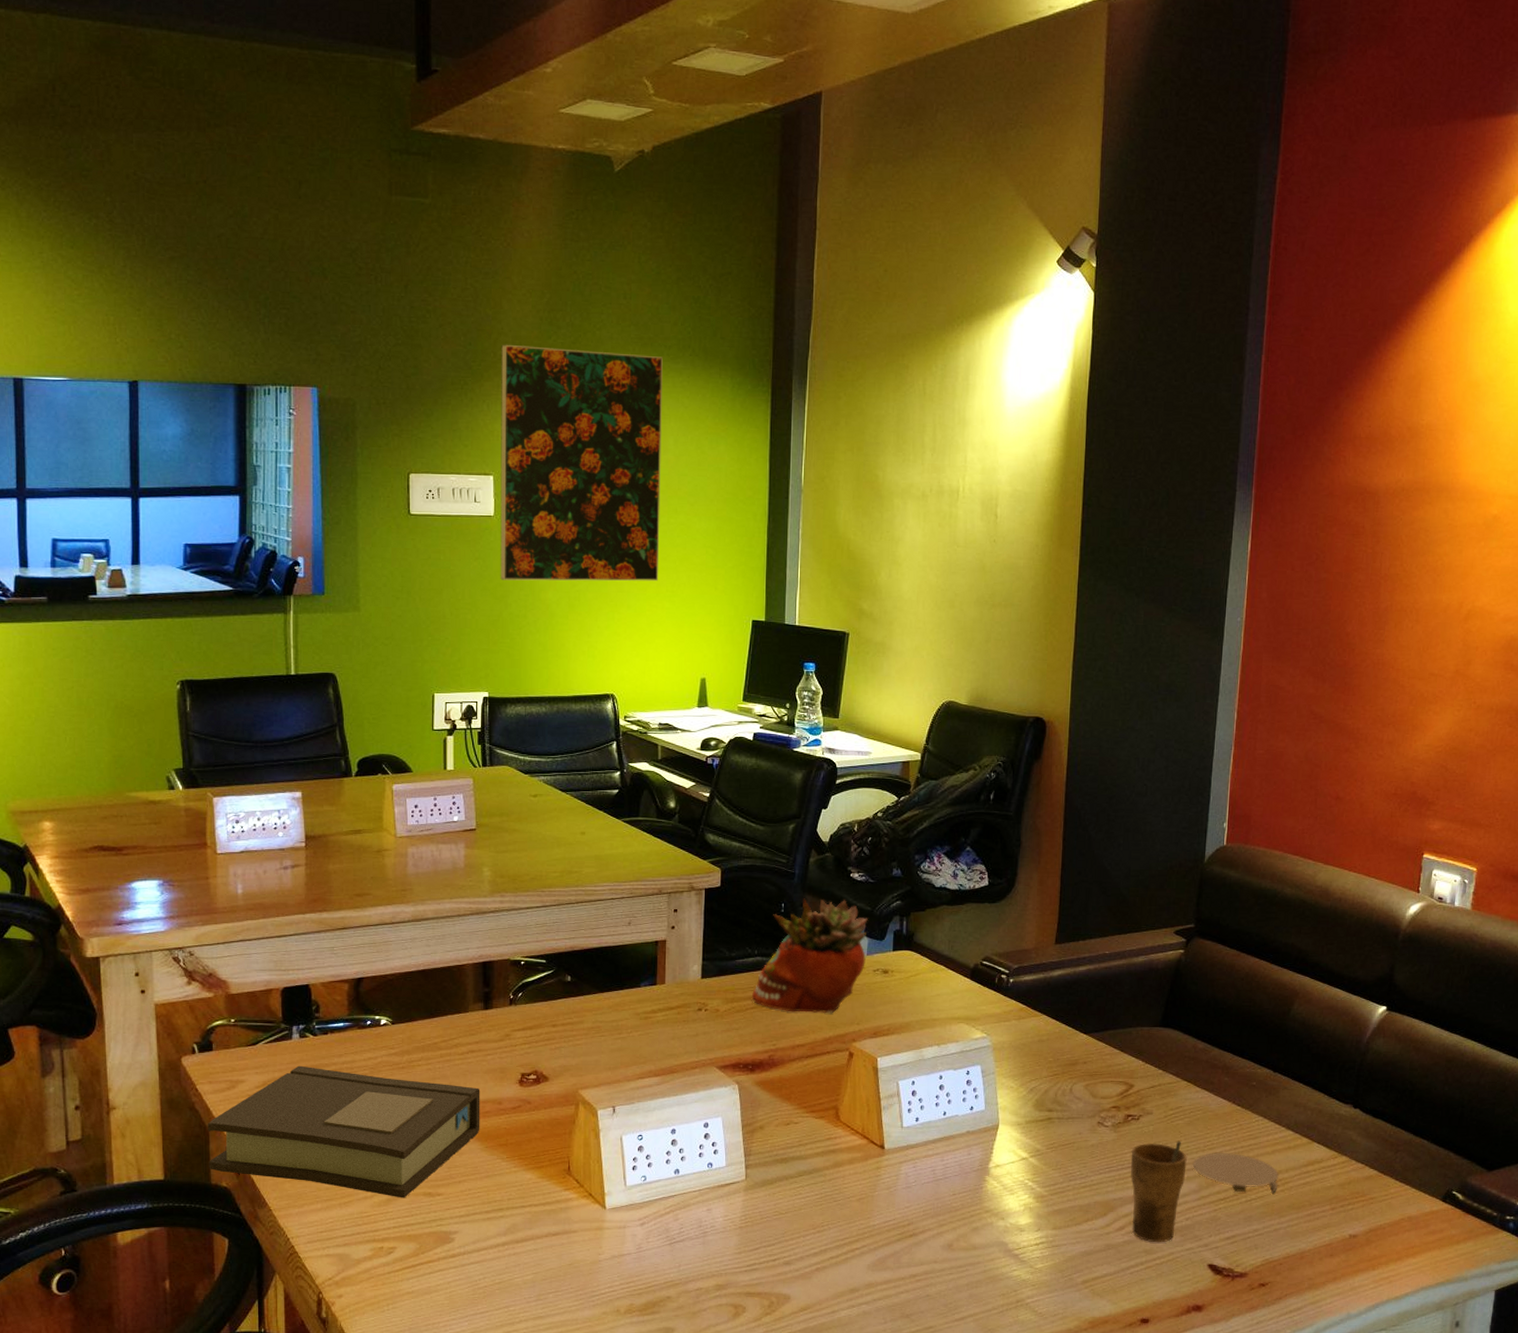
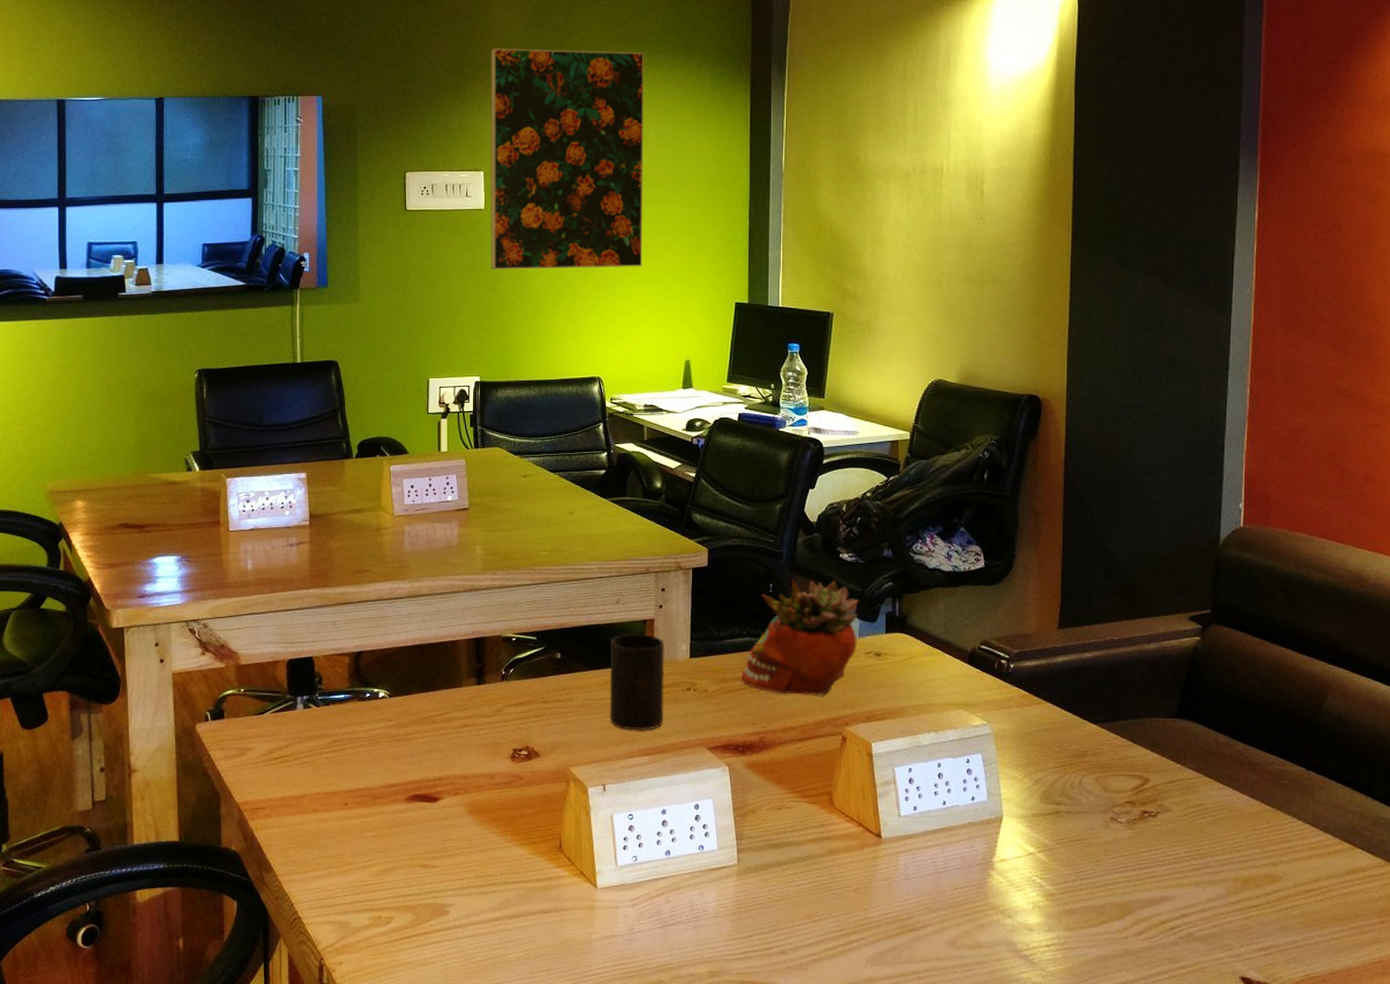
book: present [208,1065,480,1198] -> none [219,735,474,869]
cup: none [619,954,676,1051] -> present [609,633,664,730]
cup: present [1130,1140,1187,1243] -> none [1148,841,1212,951]
coaster: present [1192,1152,1279,1193] -> none [1218,854,1318,902]

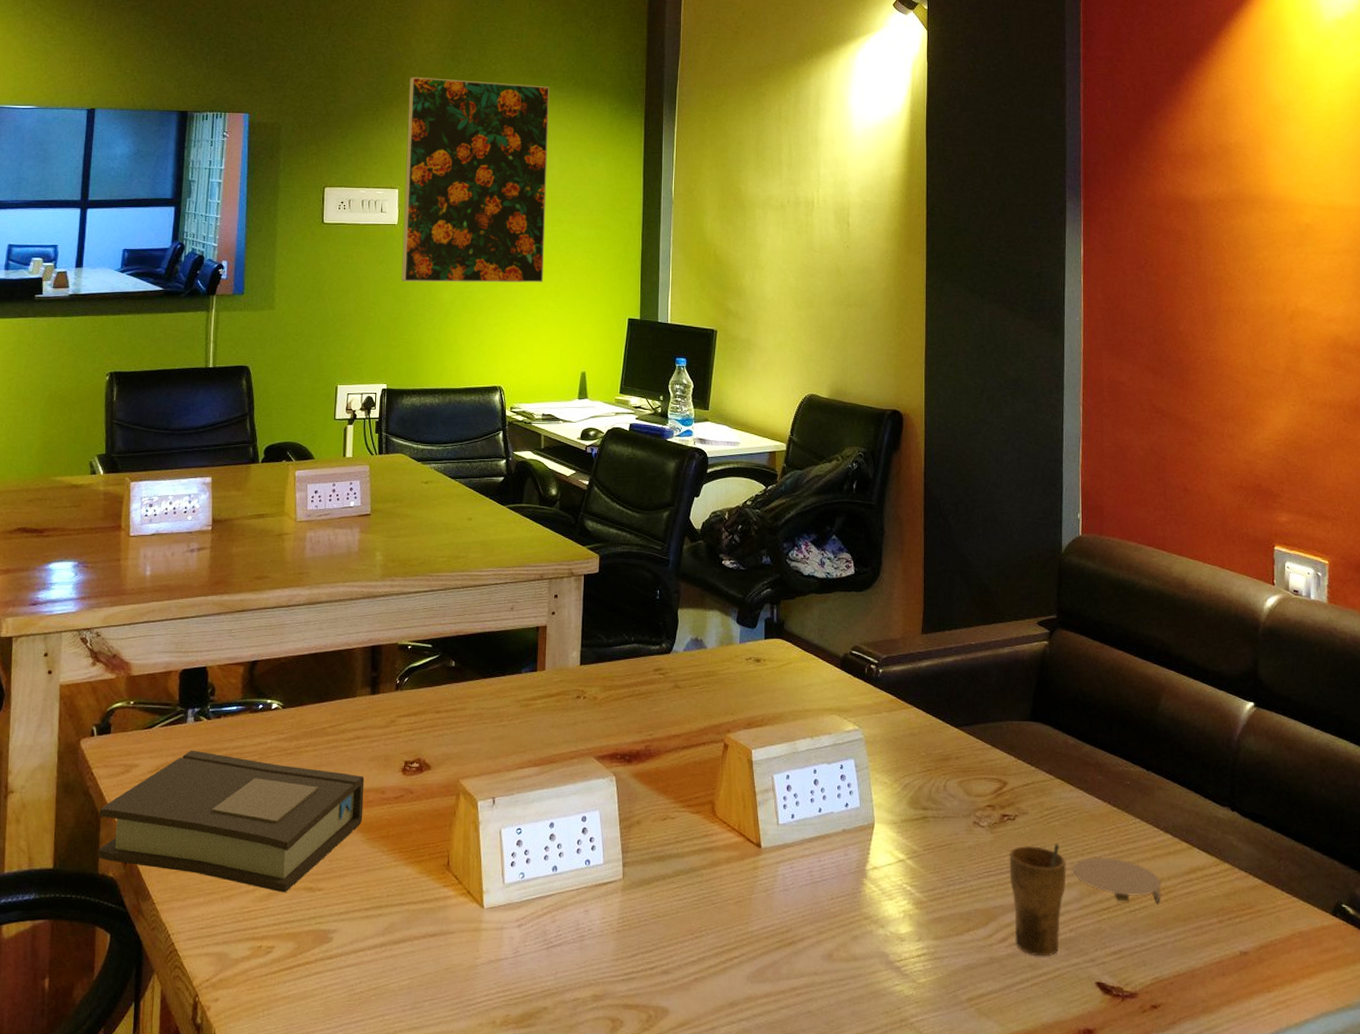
book: none [219,735,474,869] -> present [97,750,365,893]
cup: present [609,633,664,730] -> none [500,640,556,740]
succulent planter: present [741,579,859,697] -> none [629,585,740,703]
cup: none [1148,841,1212,951] -> present [1009,843,1066,957]
coaster: none [1218,854,1318,902] -> present [1072,856,1162,903]

